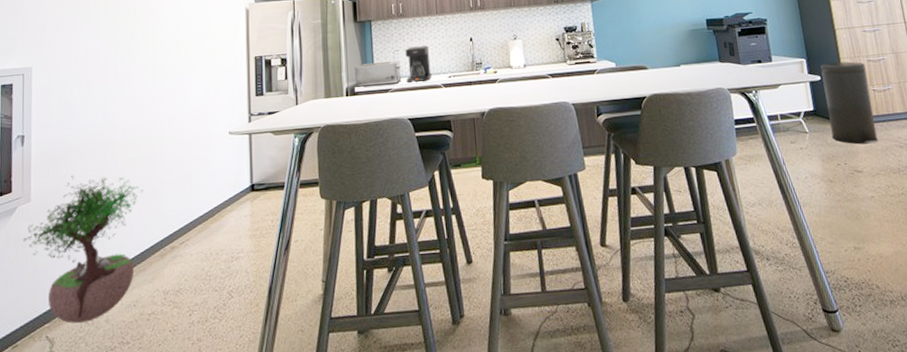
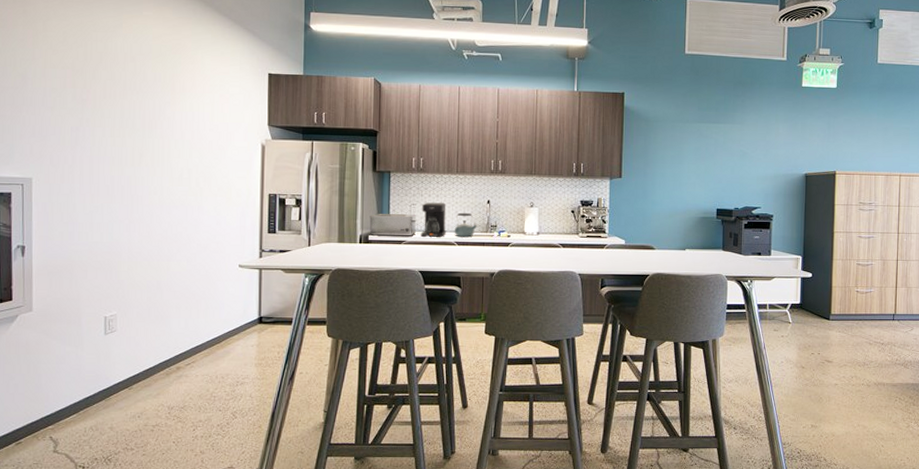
potted tree: present [22,175,144,324] -> none [24,290,150,427]
kettle: none [439,52,463,79] -> present [454,212,478,238]
pedal bin: present [820,61,879,144] -> none [812,262,854,338]

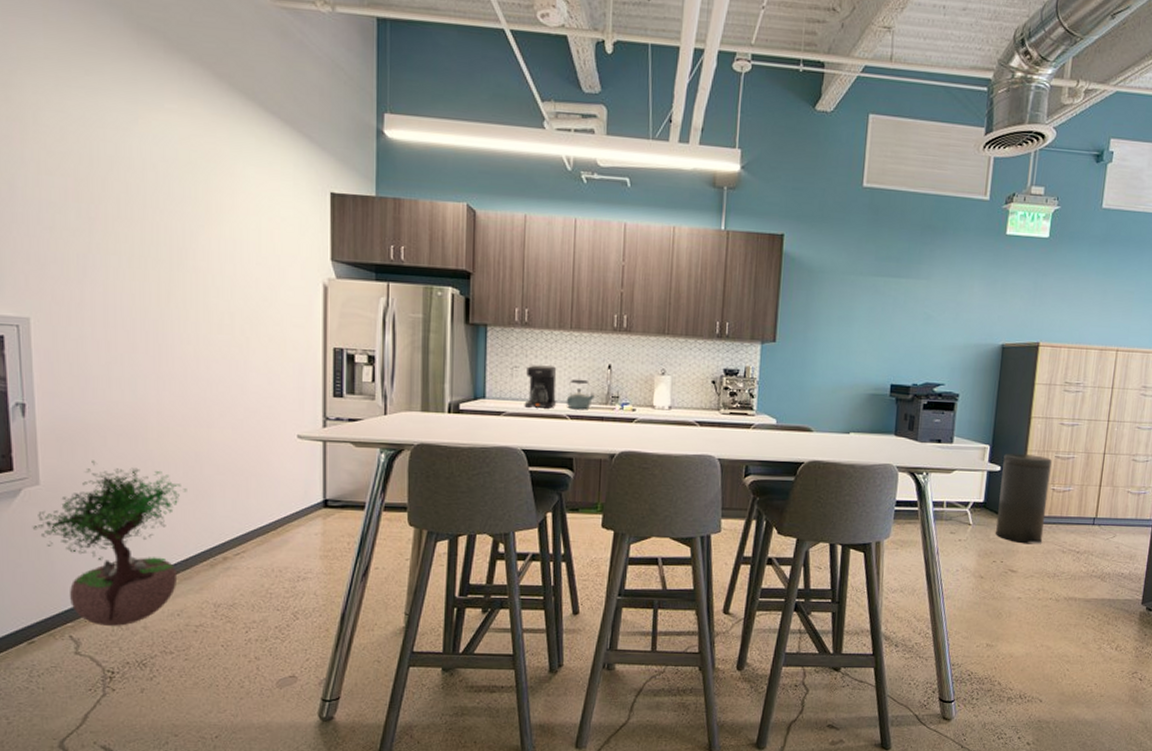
potted tree: none [24,290,150,427] -> present [32,460,187,626]
toaster: present [369,213,416,237] -> none [460,376,519,408]
pedal bin: none [812,262,854,338] -> present [996,452,1052,545]

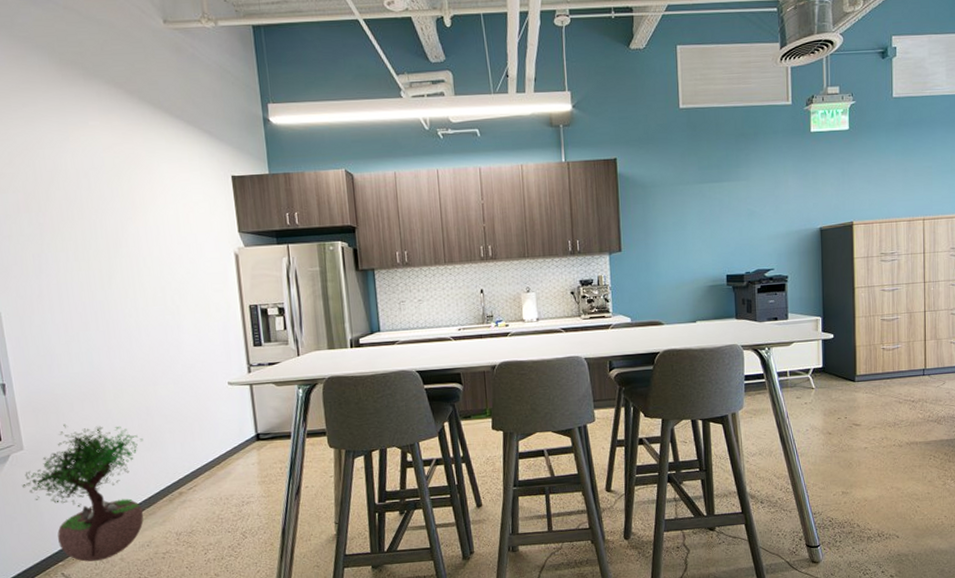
coffee maker: present [524,365,557,409] -> none [412,297,441,335]
kettle: present [566,379,596,410] -> none [448,304,473,332]
pedal bin: present [996,452,1052,545] -> none [835,320,880,400]

